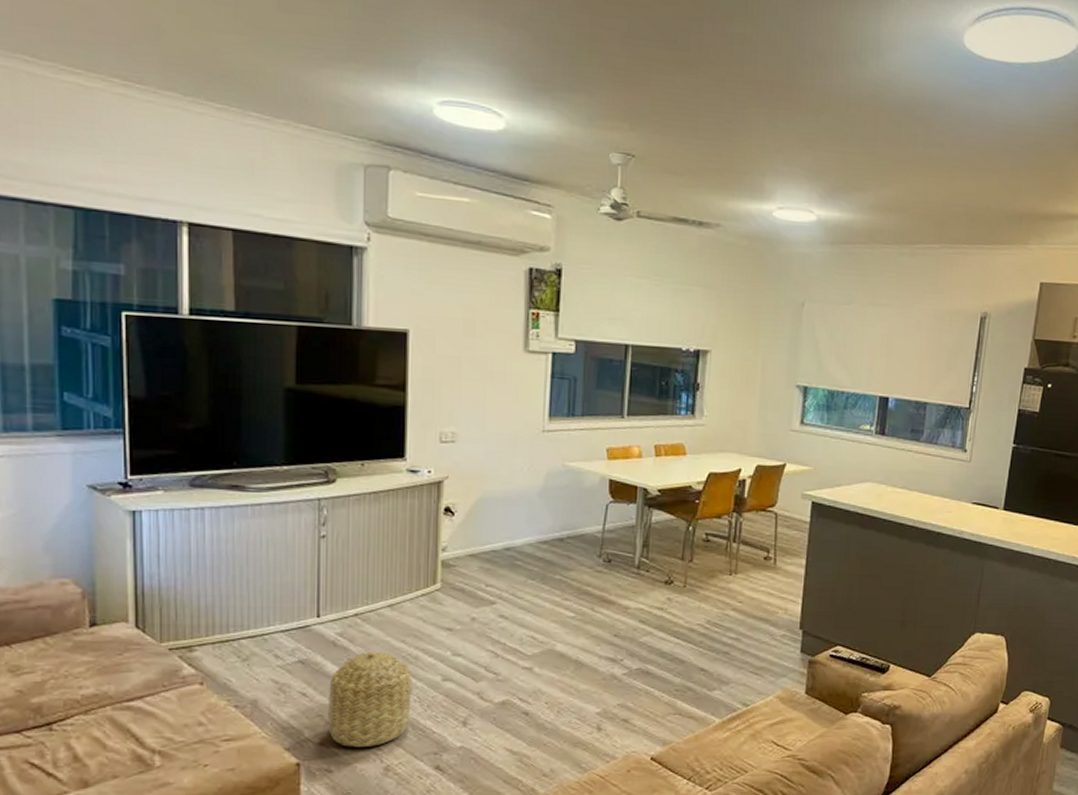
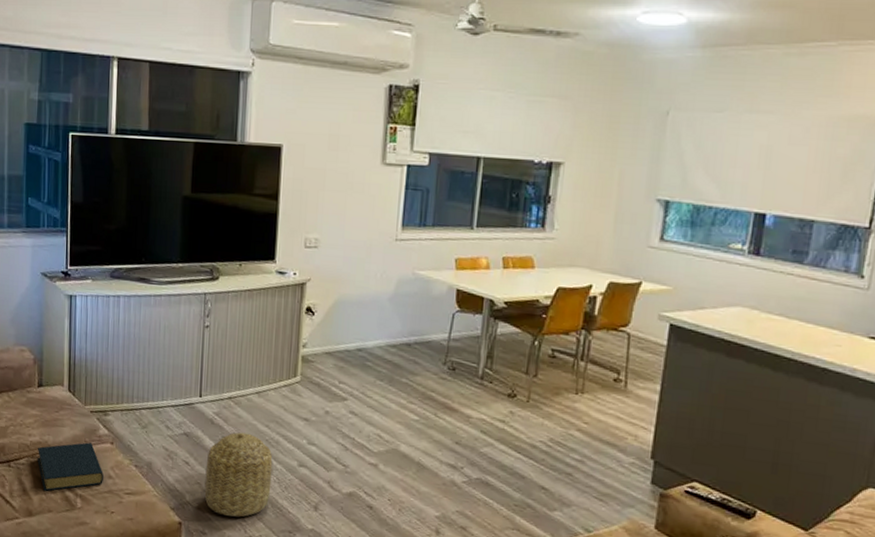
hardback book: none [93,687,191,753] -> present [37,442,103,491]

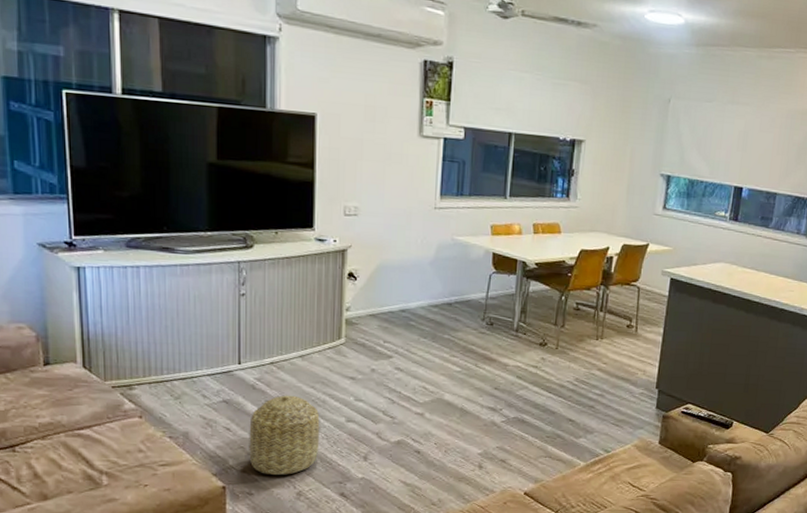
hardback book: present [37,442,103,491] -> none [49,418,133,472]

